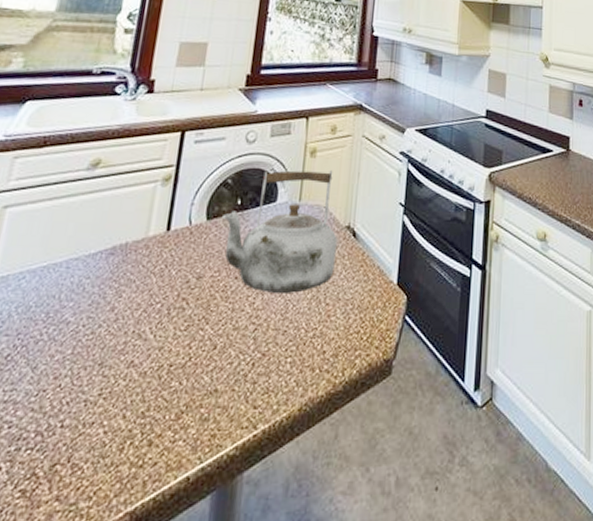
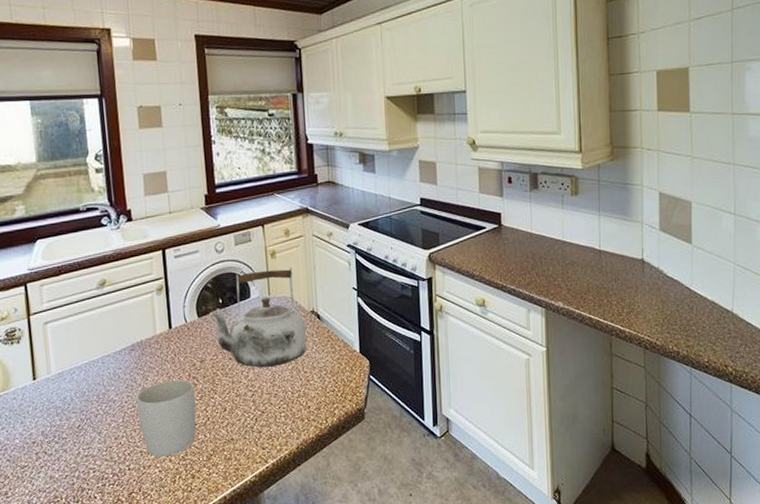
mug: none [93,300,181,410] -> present [136,380,197,457]

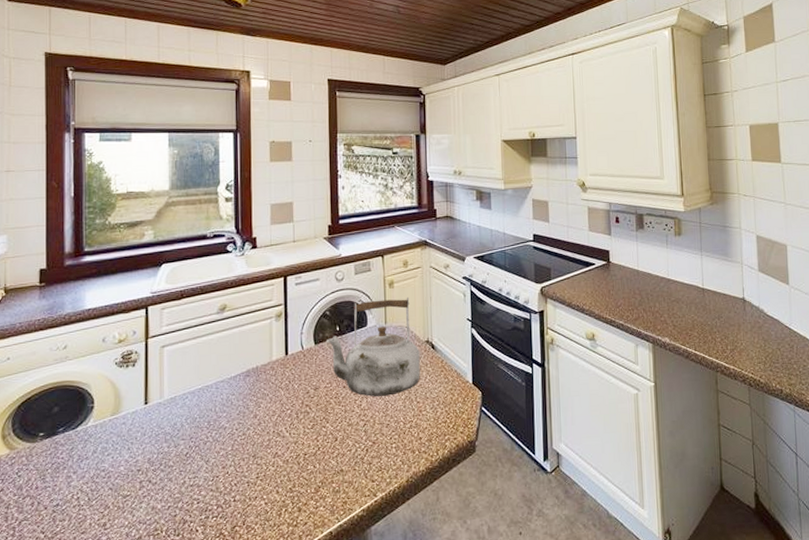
mug: present [136,380,197,457] -> none [248,407,307,488]

